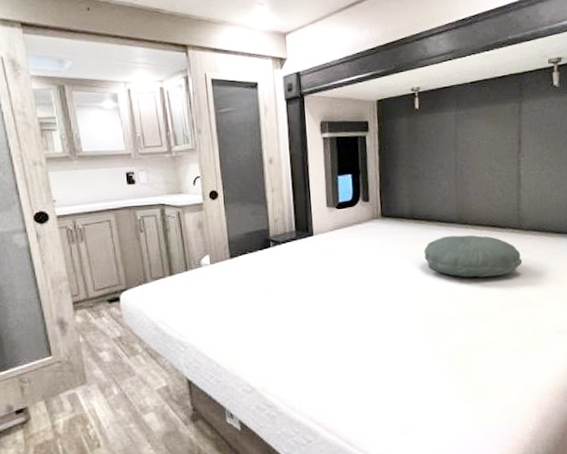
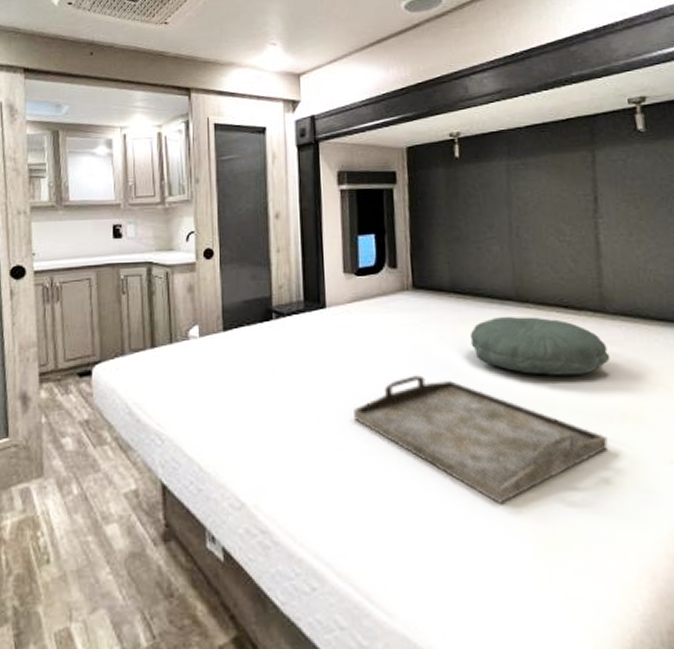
serving tray: none [336,283,517,370] -> present [354,375,608,503]

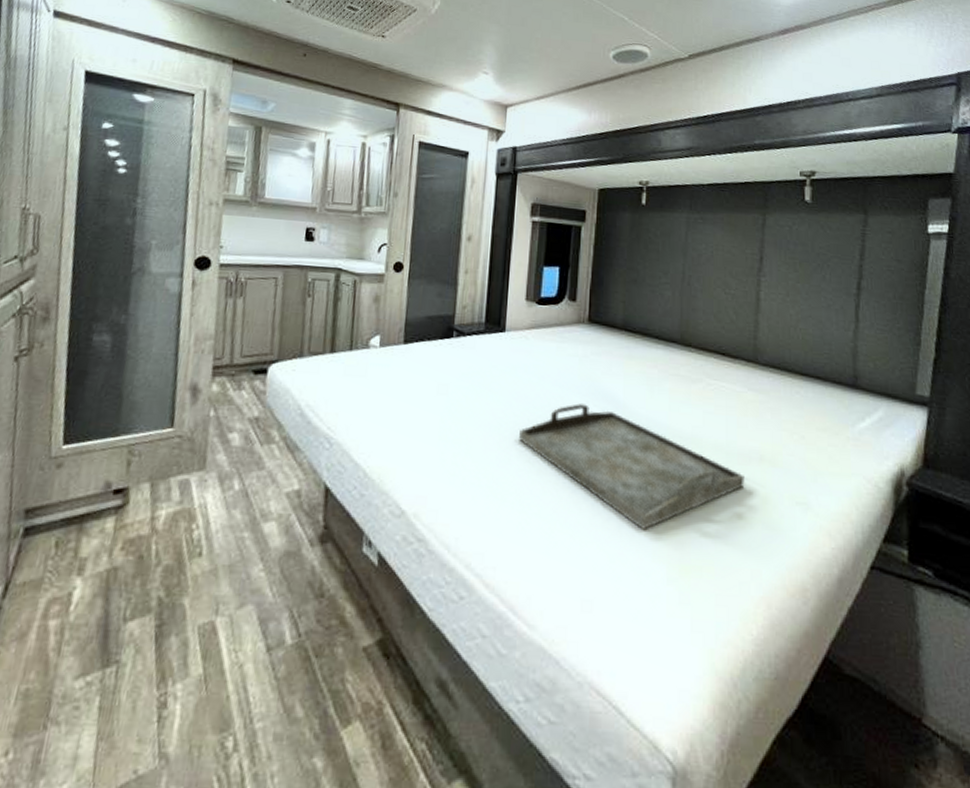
pillow: present [470,316,610,375] -> none [635,357,756,418]

